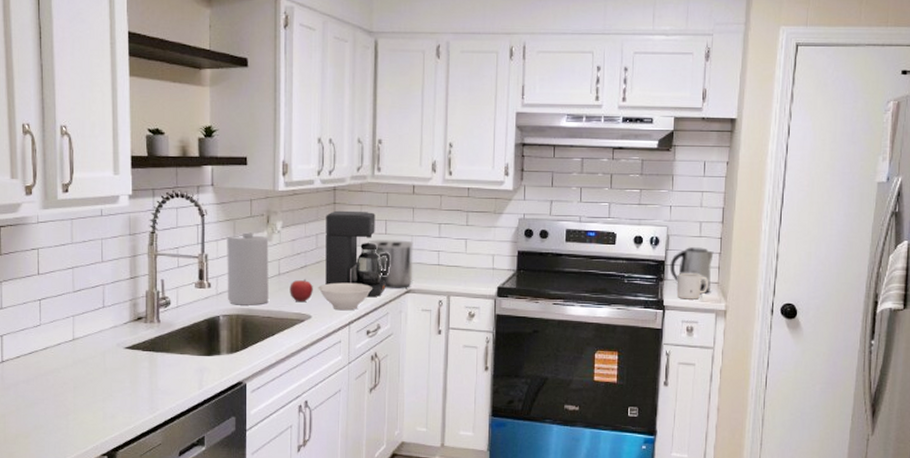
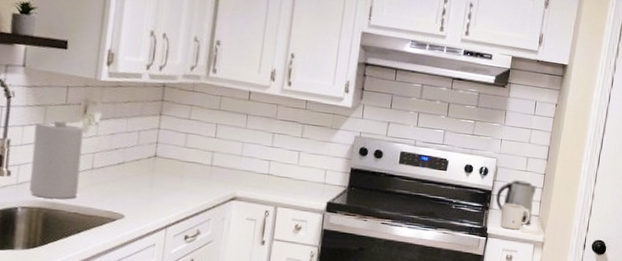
fruit: present [290,279,313,303] -> none [102,176,130,201]
bowl: present [318,282,372,311] -> none [135,183,195,214]
coffee maker: present [325,210,390,297] -> none [144,108,218,201]
toaster: present [368,239,414,287] -> none [195,142,244,194]

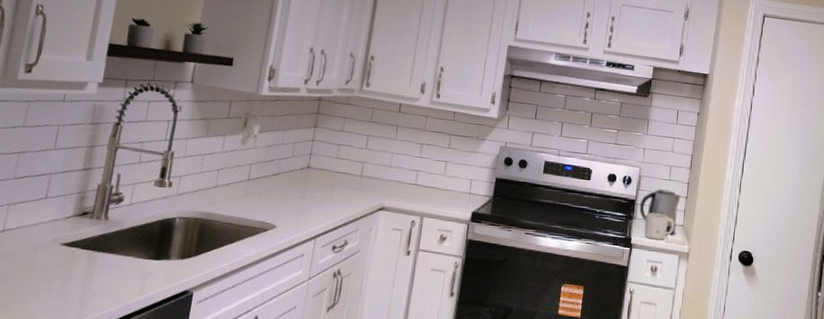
paper towel holder: present [29,121,84,200] -> none [188,134,243,210]

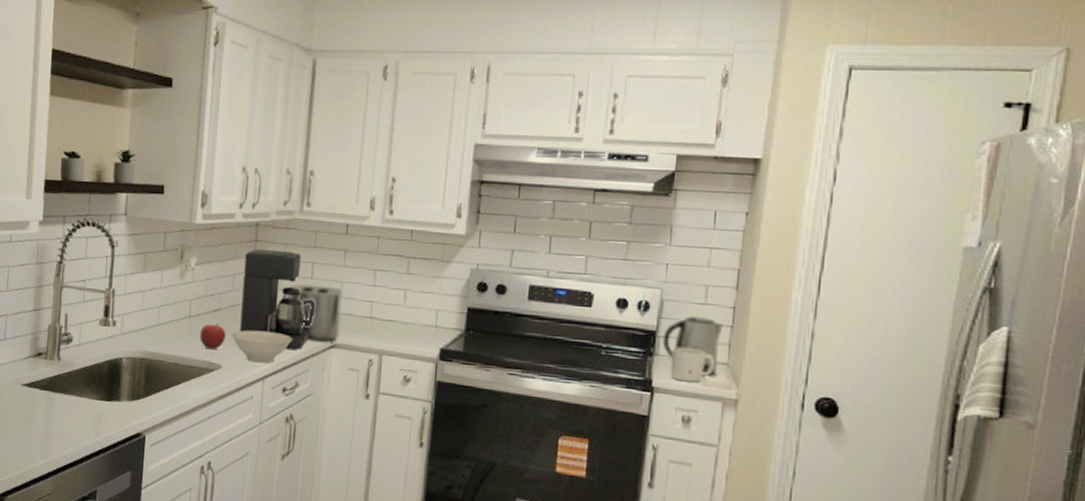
fruit: none [256,187,283,211] -> present [199,324,226,350]
bowl: none [287,193,345,224] -> present [231,330,292,363]
coffee maker: none [296,120,368,212] -> present [240,248,315,350]
toaster: none [346,153,393,204] -> present [290,284,343,341]

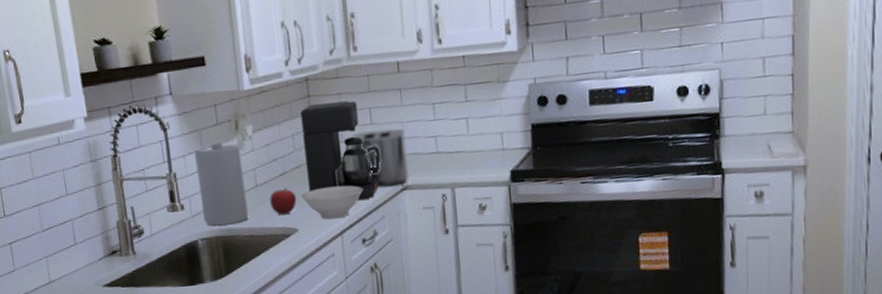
paper towel holder: none [132,268,181,350] -> present [194,142,249,226]
kettle: present [662,315,723,376] -> none [726,89,784,147]
mug: present [670,347,715,383] -> none [737,123,781,158]

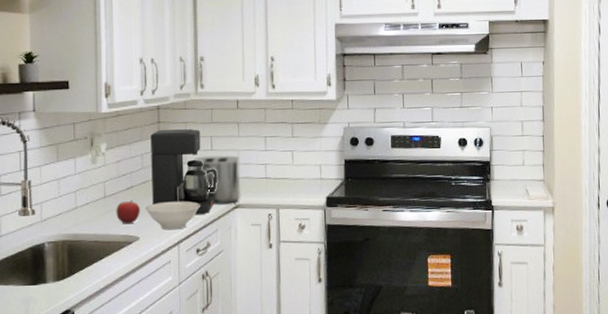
paper towel holder: present [194,142,249,226] -> none [50,156,95,231]

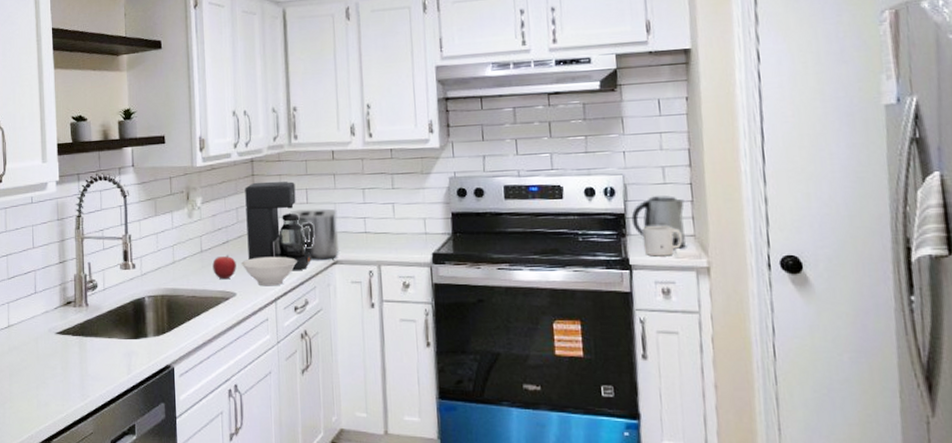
kettle: none [495,145,537,191] -> present [631,194,686,249]
mug: none [503,171,535,199] -> present [642,225,683,257]

